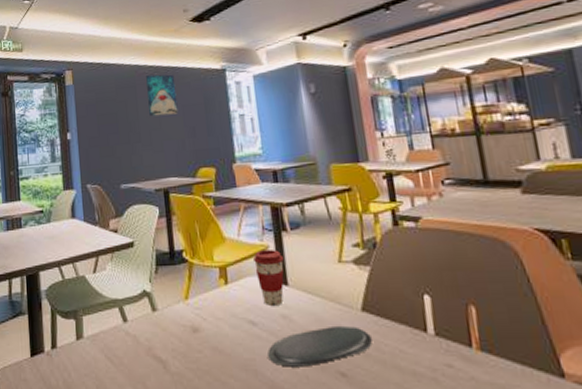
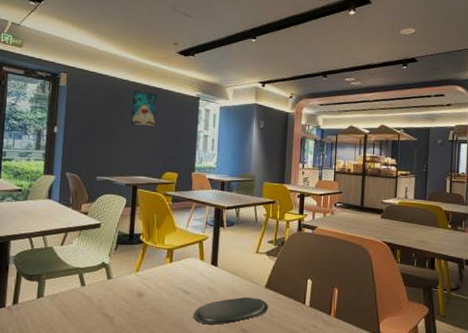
coffee cup: present [254,250,284,307] -> none [195,239,217,281]

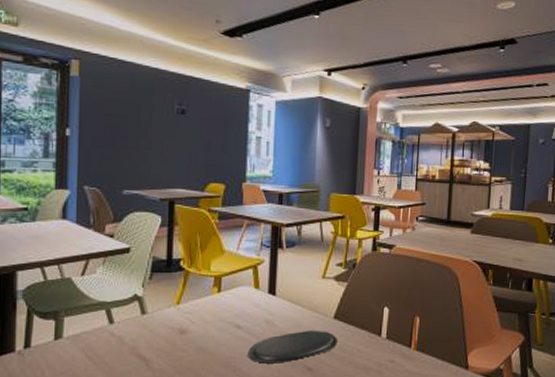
wall art: present [131,90,158,126] -> none [164,82,197,127]

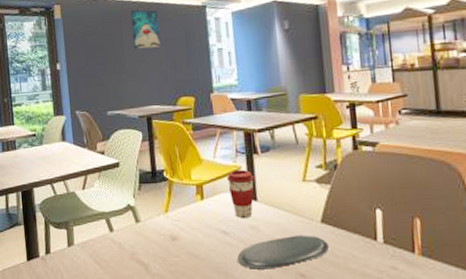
wall art: none [164,82,197,127] -> present [131,10,161,50]
coffee cup: none [248,264,275,313] -> present [227,170,254,219]

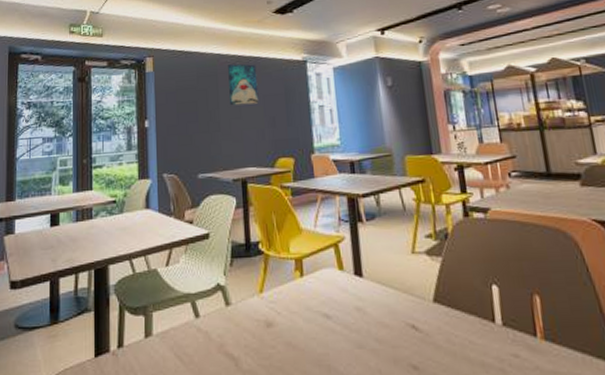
coffee cup: present [227,170,254,219] -> none [329,241,359,299]
oval tray: present [237,234,329,269] -> none [341,317,443,361]

